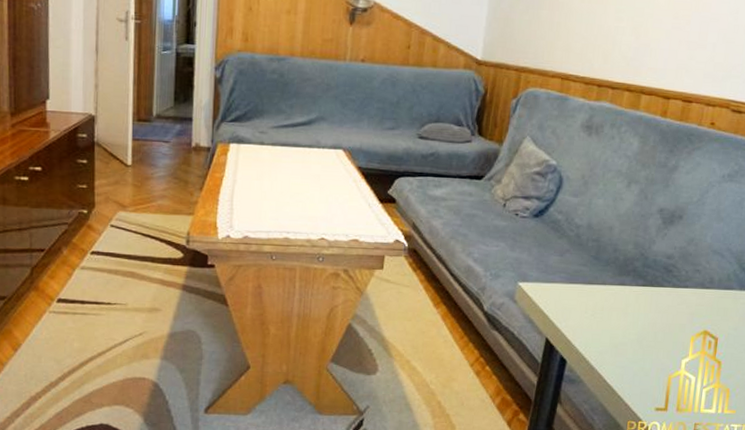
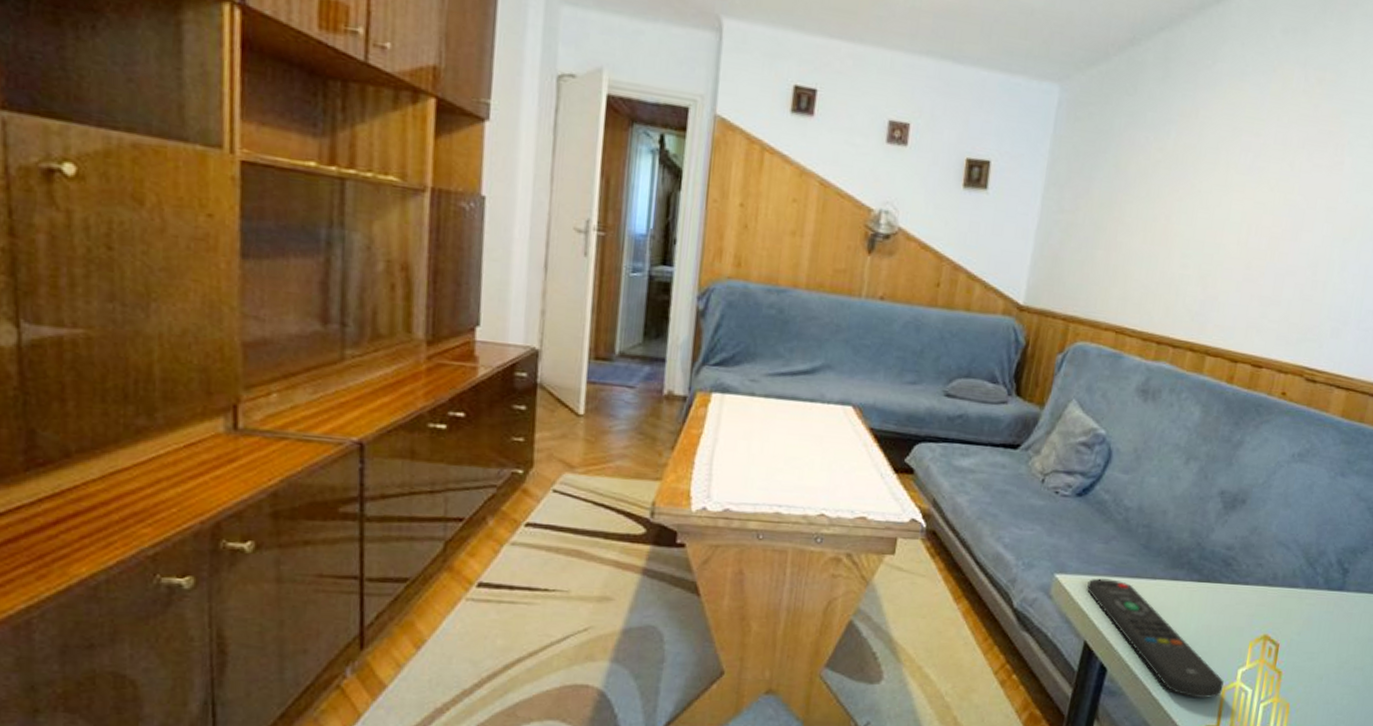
remote control: none [546,285,670,385] -> present [1087,578,1224,698]

